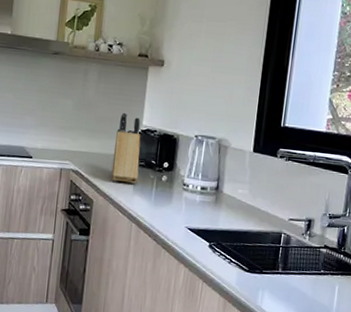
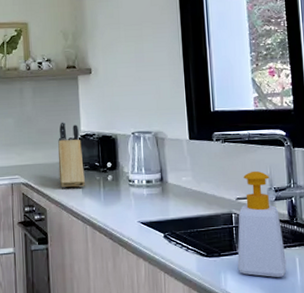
soap bottle: none [276,194,329,302] -> present [237,170,287,277]

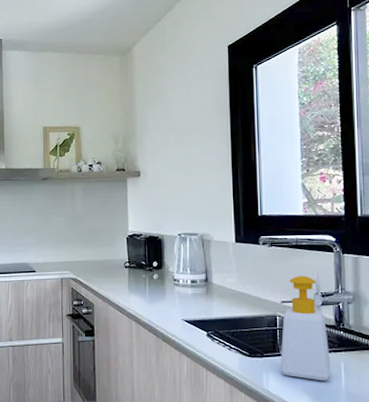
knife block: present [58,122,85,188] -> none [106,222,131,285]

